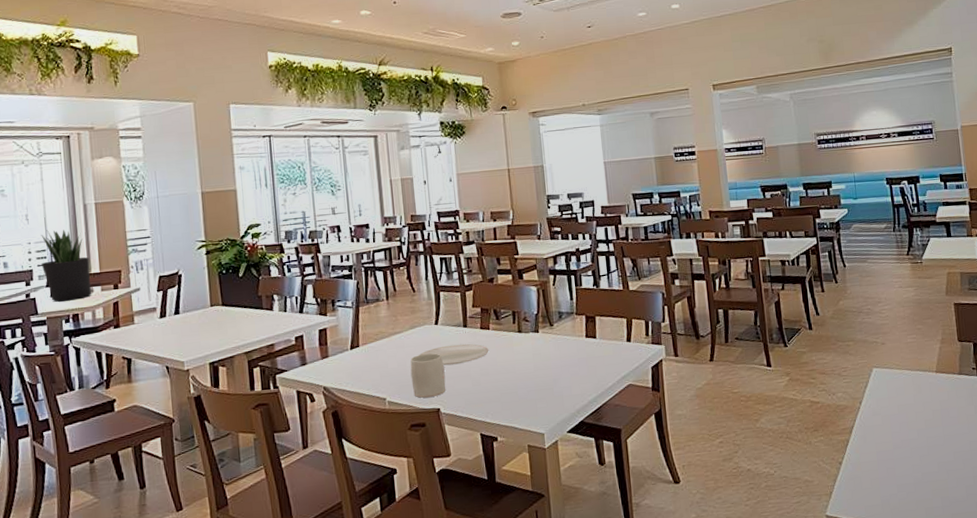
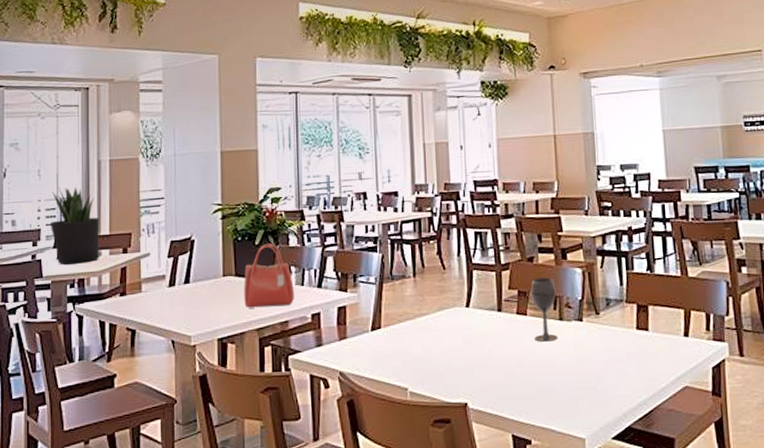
handbag: none [230,274,278,334] -> present [244,243,294,308]
mug: present [410,353,446,398] -> none [436,339,476,391]
plate: present [418,343,489,366] -> none [446,330,526,355]
wine glass: none [492,295,517,352] -> present [530,277,557,342]

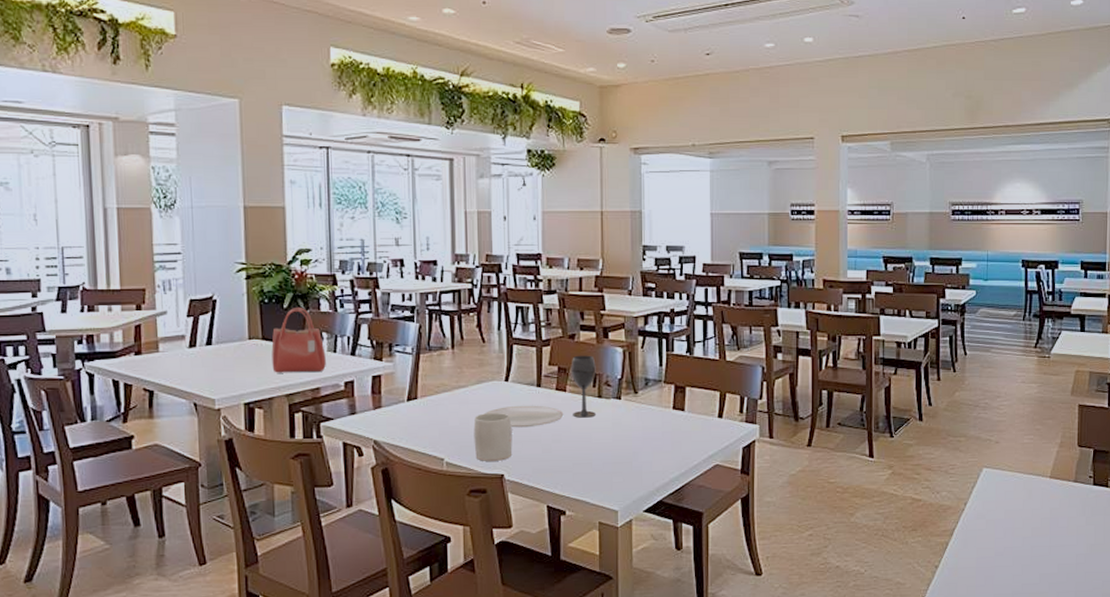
planter: present [49,187,100,265] -> none [50,234,110,319]
mug: none [436,339,476,391] -> present [473,412,513,462]
plate: none [446,330,526,355] -> present [483,405,564,428]

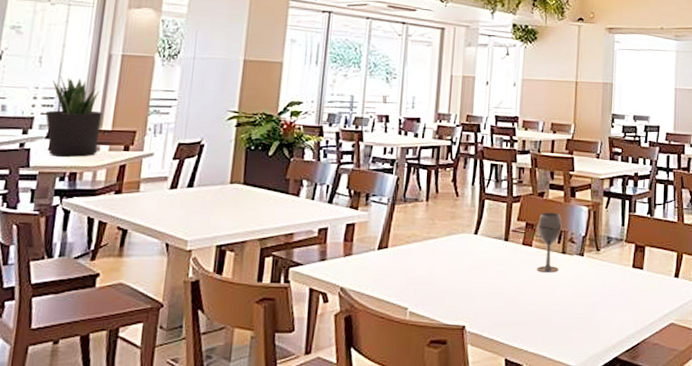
planter: none [50,234,110,319] -> present [45,76,103,157]
handbag: present [271,307,326,373] -> none [249,155,304,219]
mug: present [473,412,513,462] -> none [438,264,477,313]
plate: present [483,405,564,428] -> none [451,258,528,280]

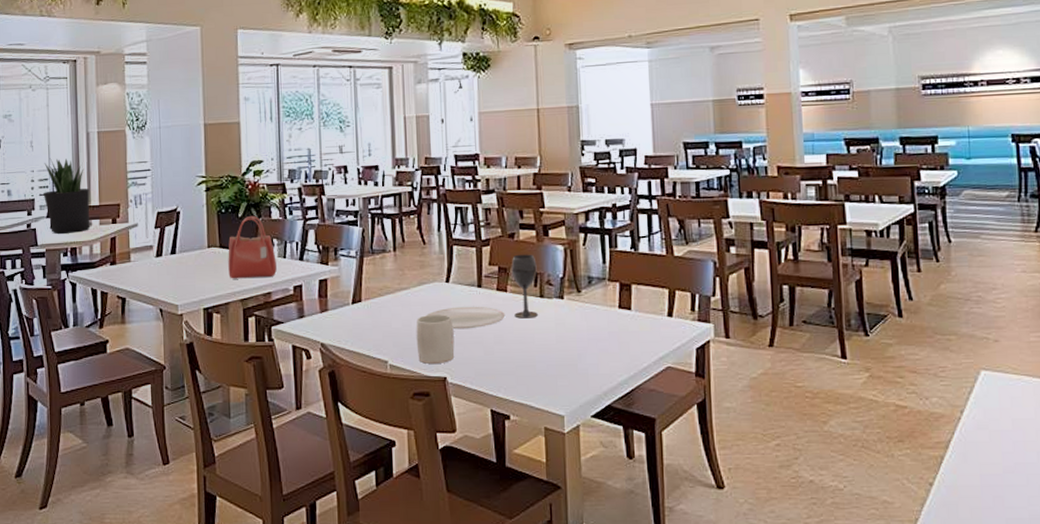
handbag: none [249,155,304,219] -> present [228,215,277,279]
mug: none [438,264,477,313] -> present [416,313,455,365]
plate: none [451,258,528,280] -> present [425,306,505,330]

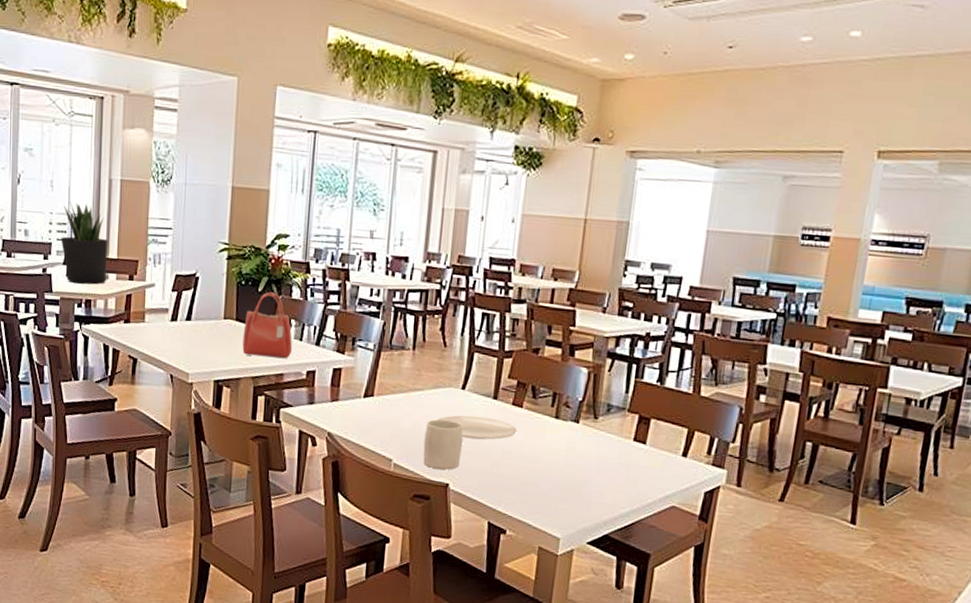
wine glass: present [511,254,538,319] -> none [526,371,558,438]

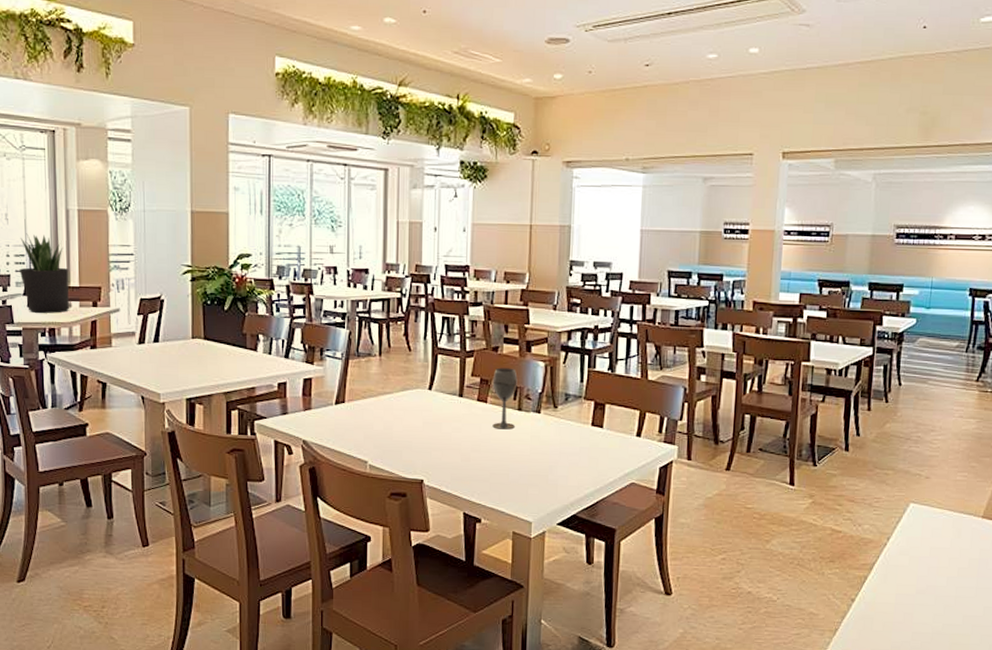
handbag: present [242,291,292,359] -> none [212,309,261,373]
mug: present [423,419,463,470] -> none [396,419,433,468]
plate: present [436,415,517,440] -> none [407,414,484,436]
wine glass: none [526,371,558,438] -> present [492,367,518,430]

